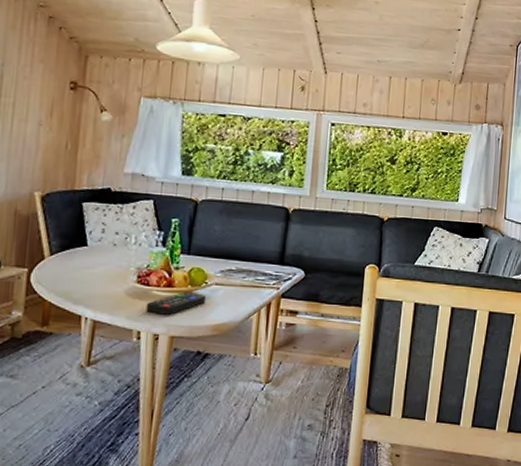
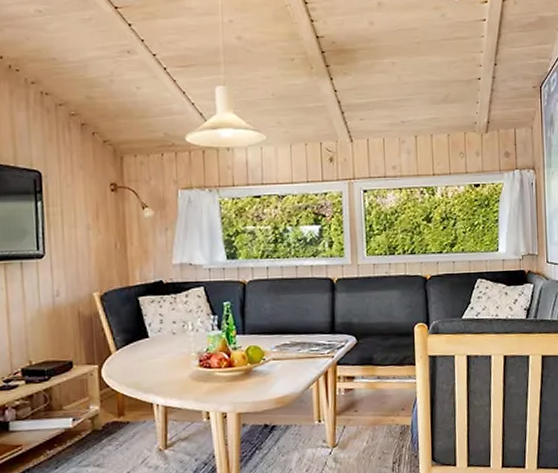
remote control: present [146,291,207,315] -> none [211,369,267,394]

